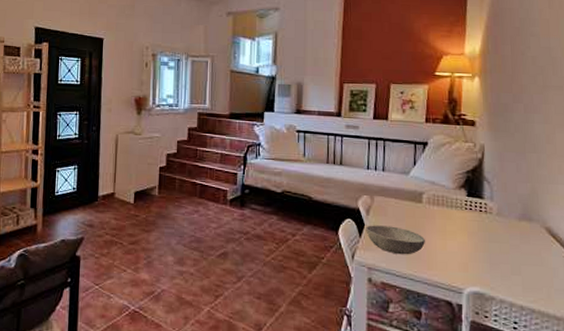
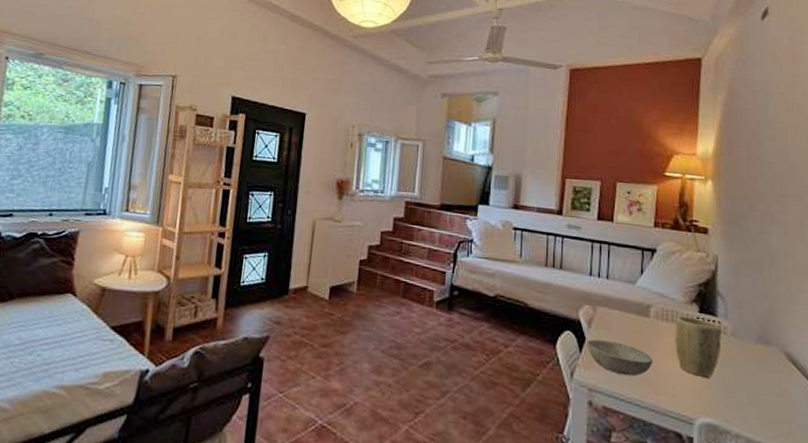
plant pot: none [445,200,488,253] -> present [674,315,722,378]

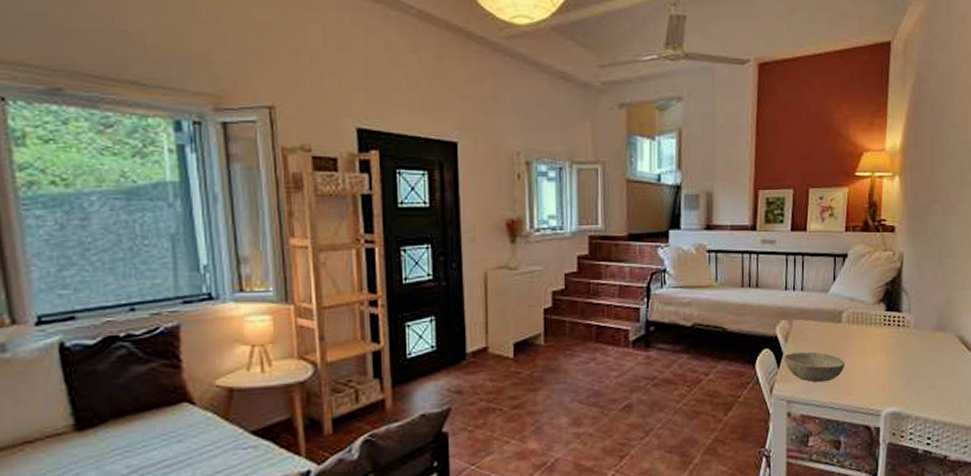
plant pot: present [674,315,722,378] -> none [864,316,905,371]

